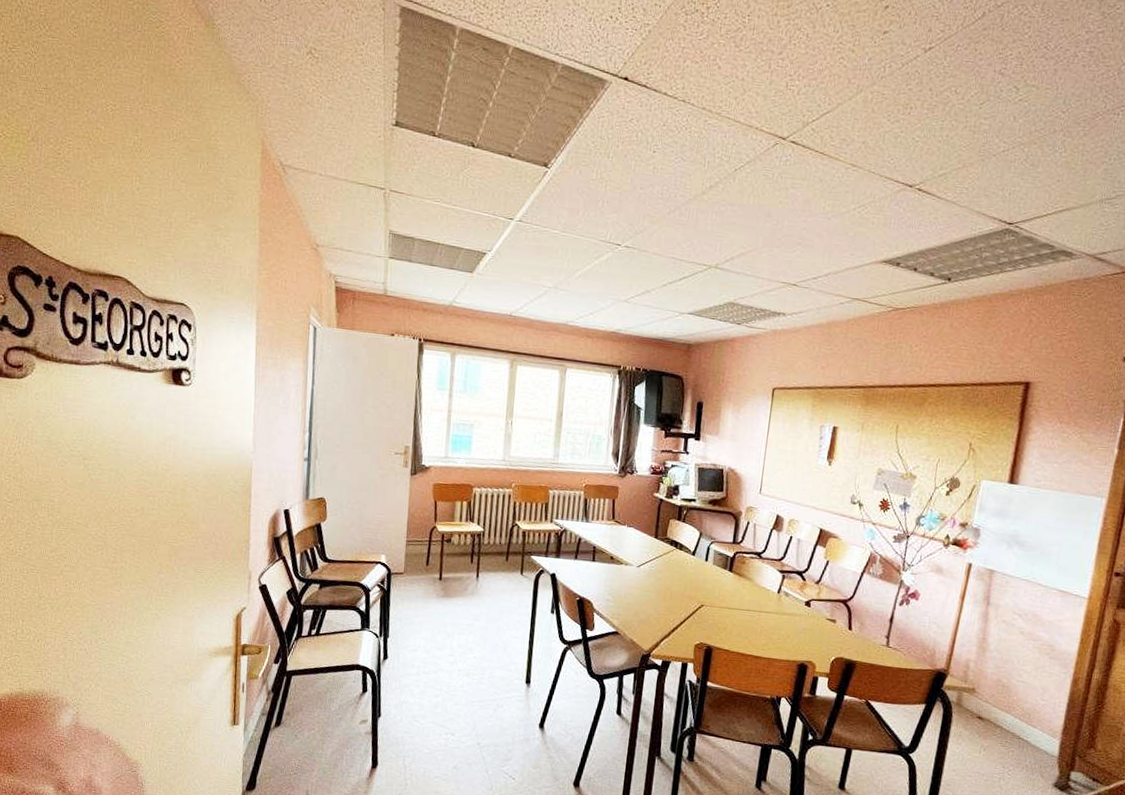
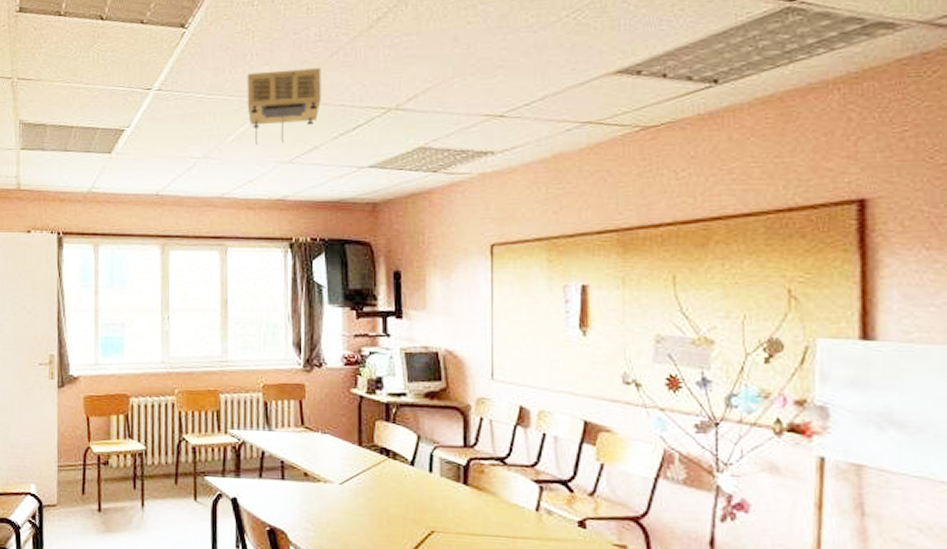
projector: none [595,218,660,284] -> present [247,68,321,145]

